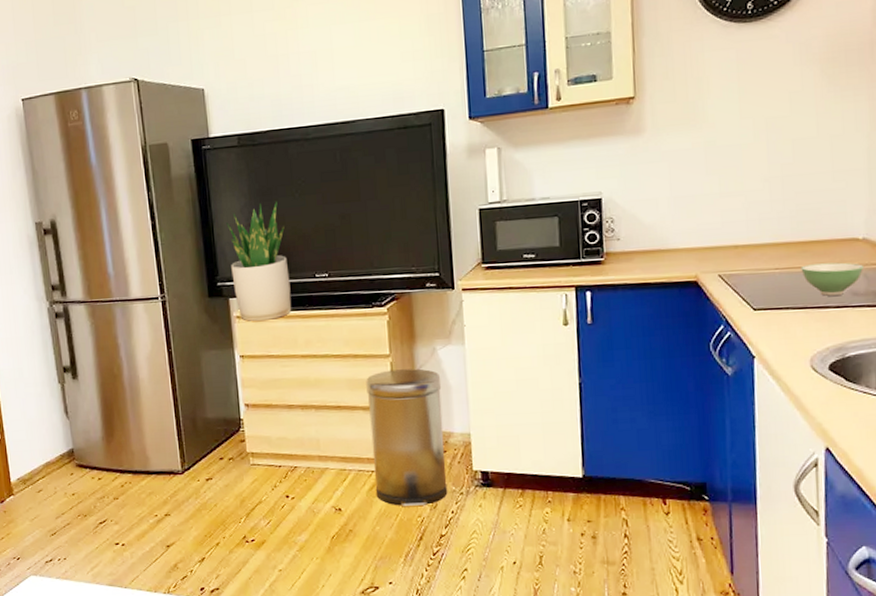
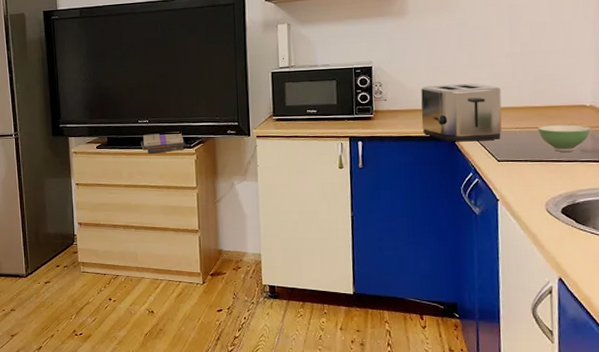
planter: present [226,202,292,322] -> none [68,62,119,157]
books: none [319,287,375,315] -> present [140,132,186,154]
pedal bin: present [366,368,448,507] -> none [176,199,241,312]
toaster: none [661,215,759,289] -> present [421,83,502,142]

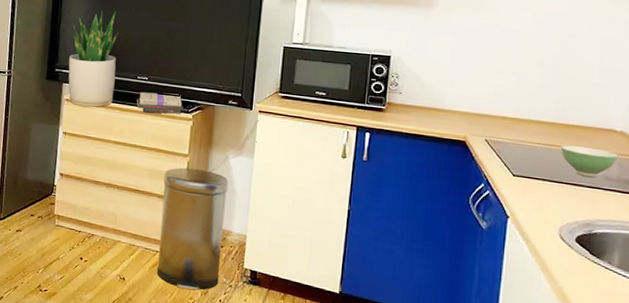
planter: none [68,62,119,157] -> present [68,11,119,108]
pedal bin: none [176,199,241,312] -> present [156,167,229,291]
toaster: present [421,83,502,142] -> none [436,84,526,153]

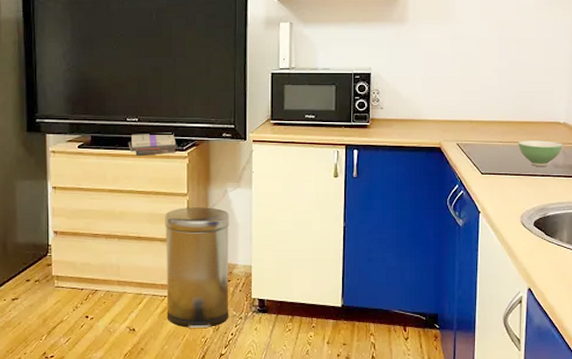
planter: present [68,11,119,108] -> none [49,51,103,157]

